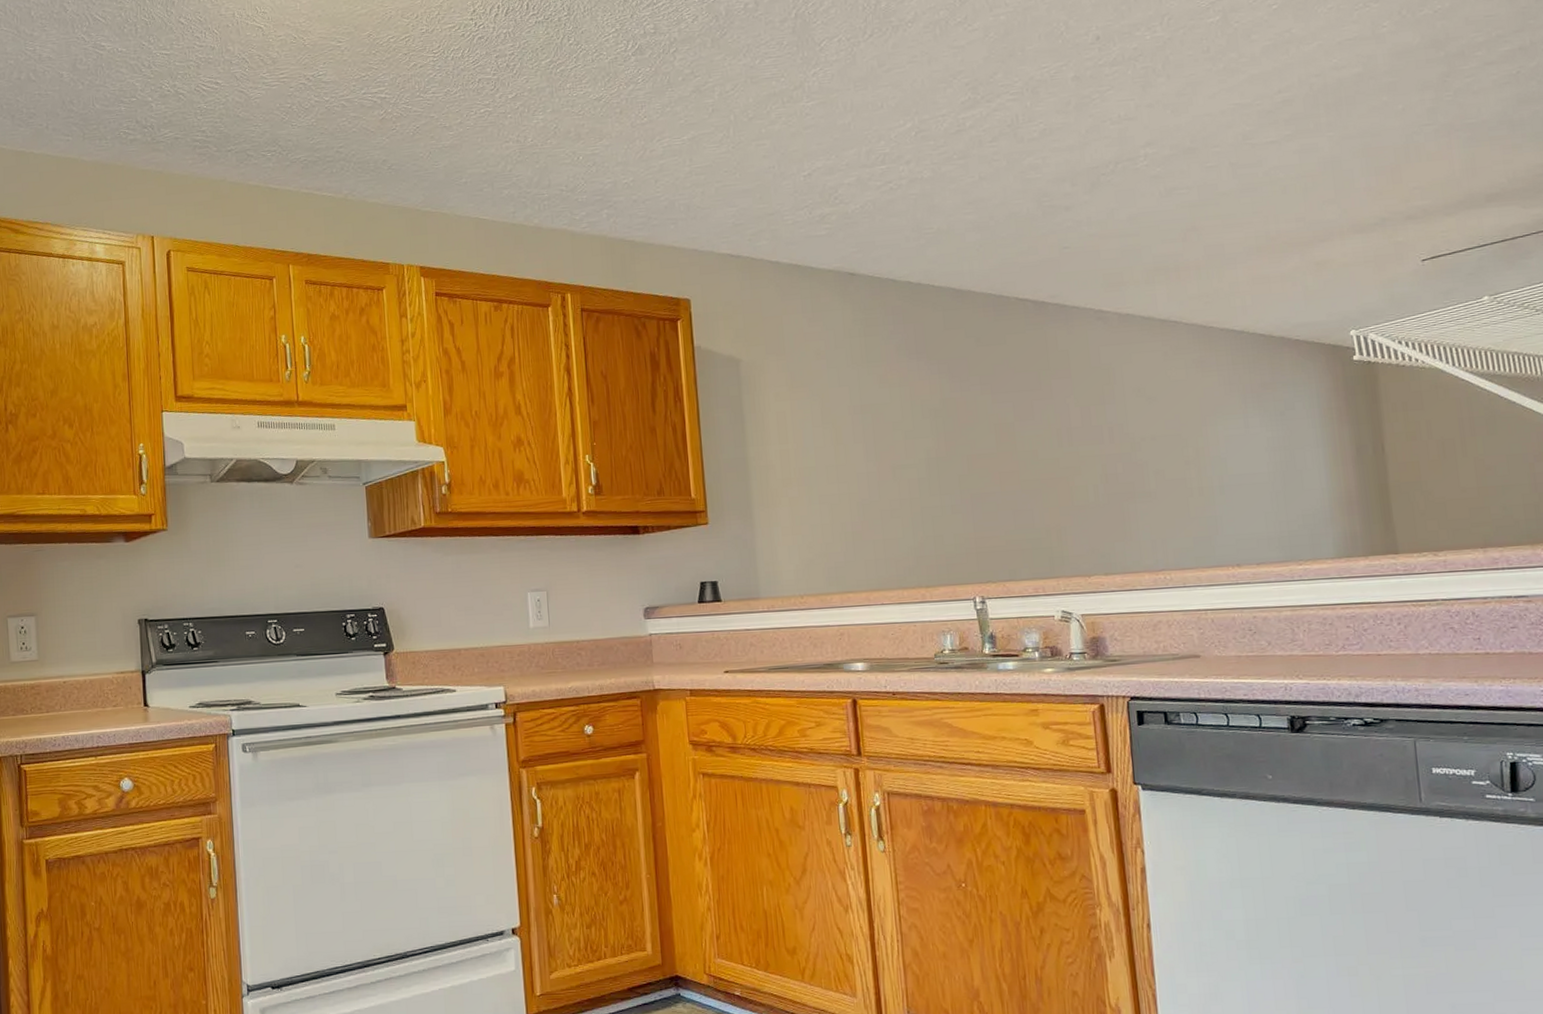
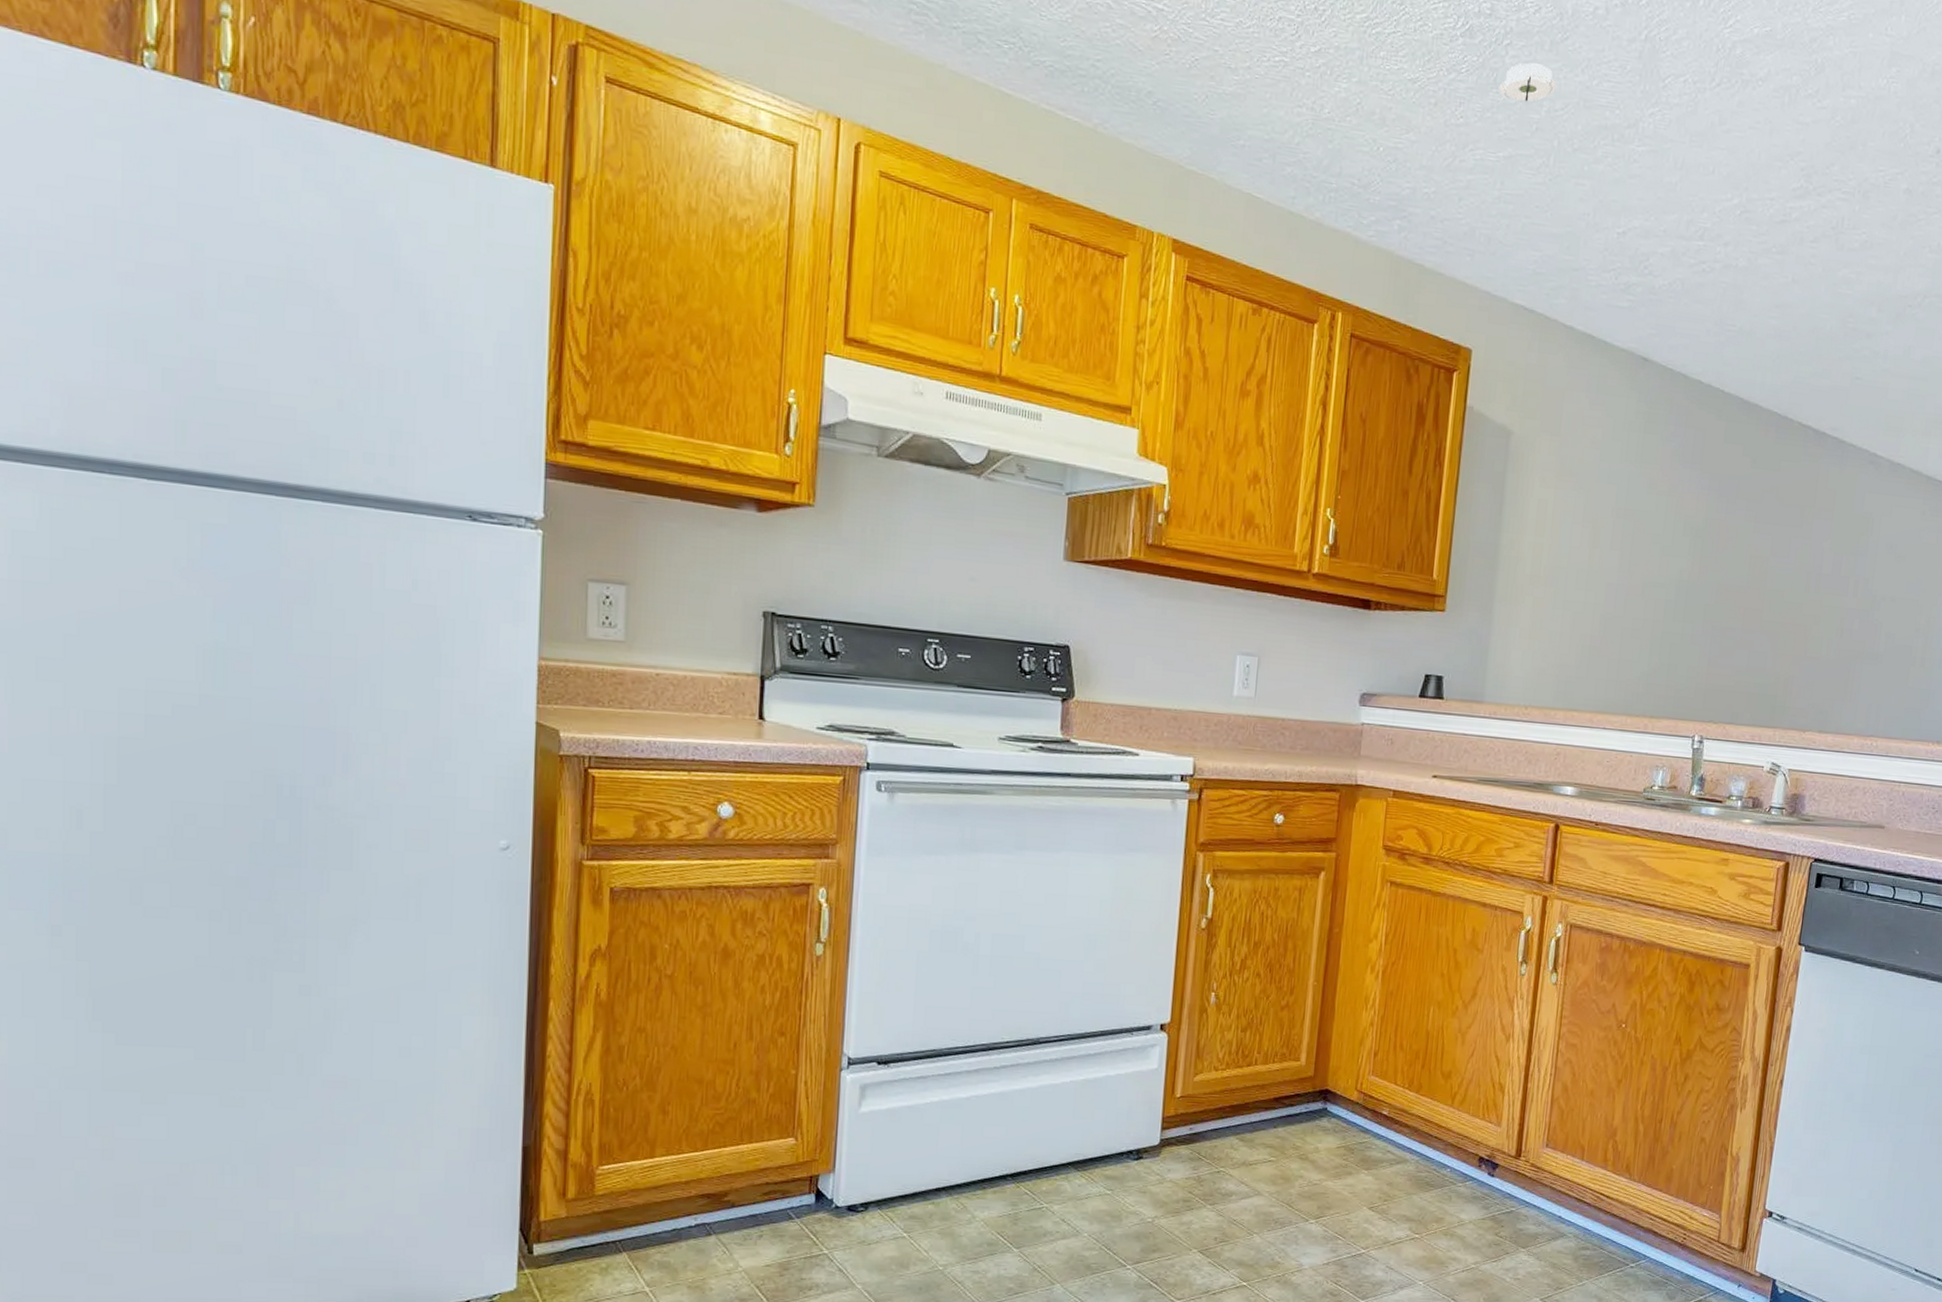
smoke detector: none [673,59,724,99] -> present [1496,63,1557,103]

